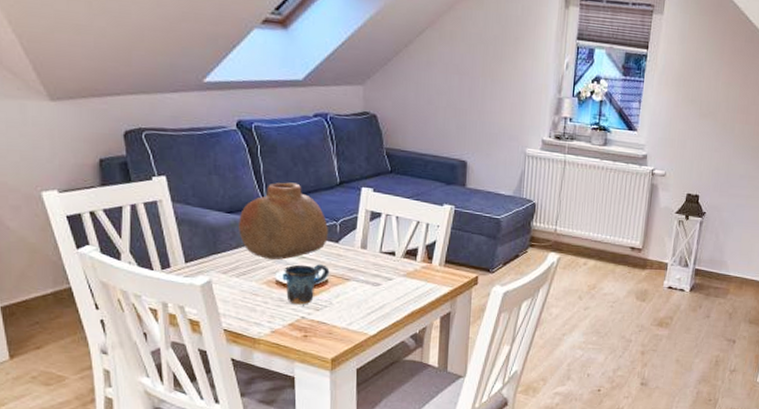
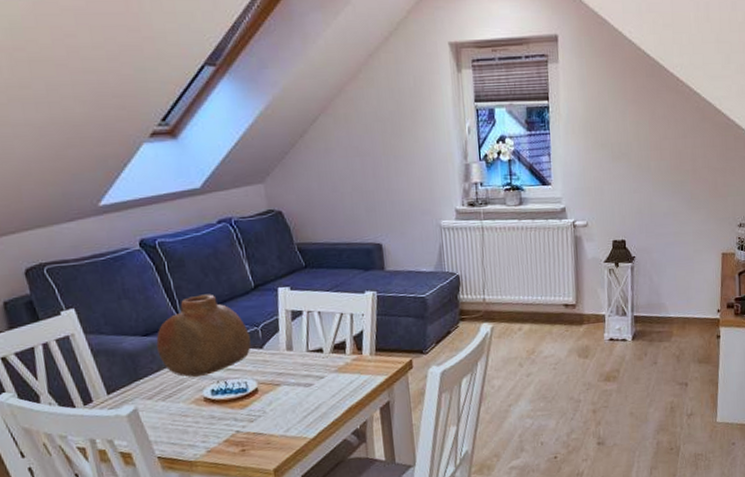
mug: present [284,264,330,305] -> none [210,373,258,420]

